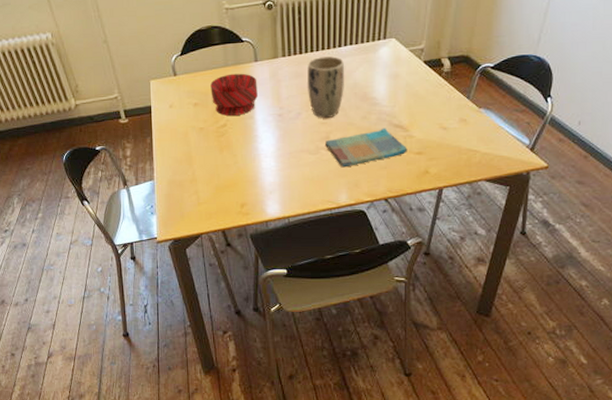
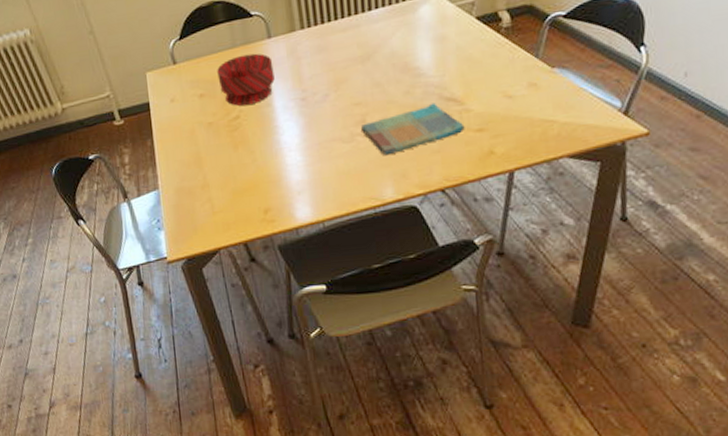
plant pot: present [306,56,345,118] -> none [332,22,380,98]

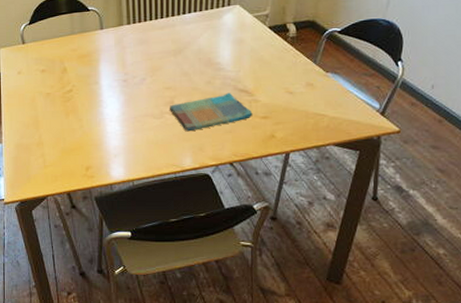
bowl: present [217,53,275,106] -> none [57,40,103,82]

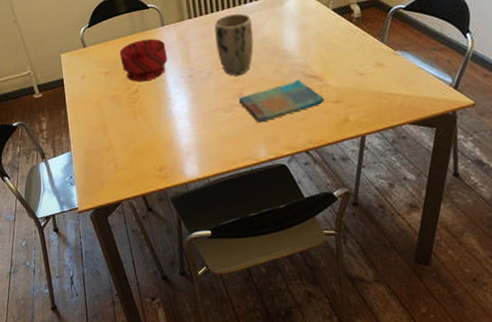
bowl: none [57,40,103,82] -> present [119,38,167,82]
plant pot: none [151,23,189,83] -> present [214,13,254,75]

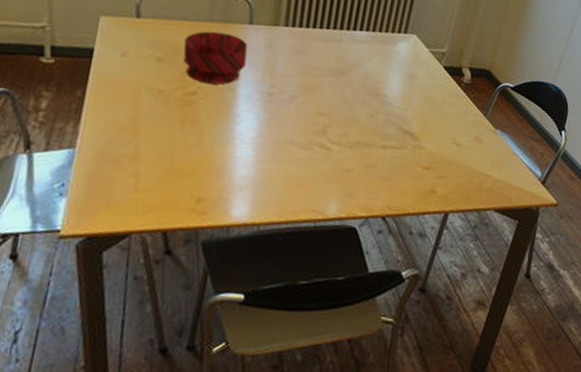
plant pot: present [214,13,254,75] -> none [308,36,357,109]
dish towel: present [239,79,325,123] -> none [320,132,415,172]

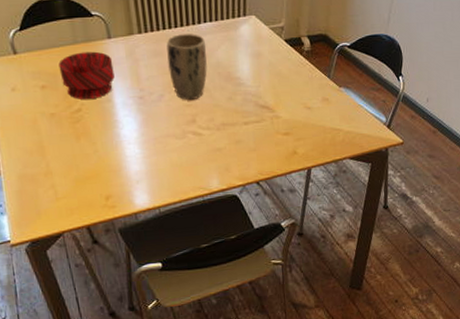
plant pot: none [308,36,357,109] -> present [166,34,207,100]

